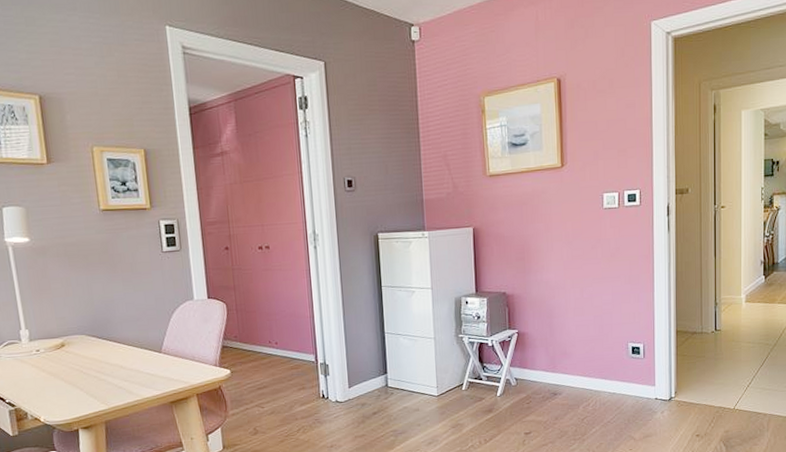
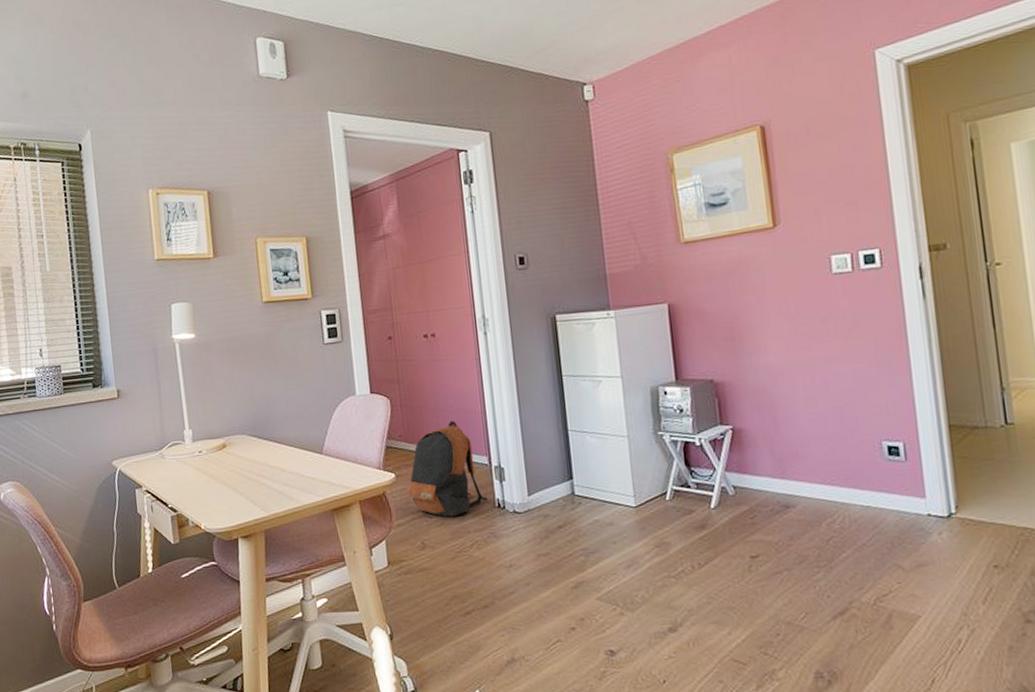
backpack: none [243,323,314,407] -> present [408,420,488,517]

